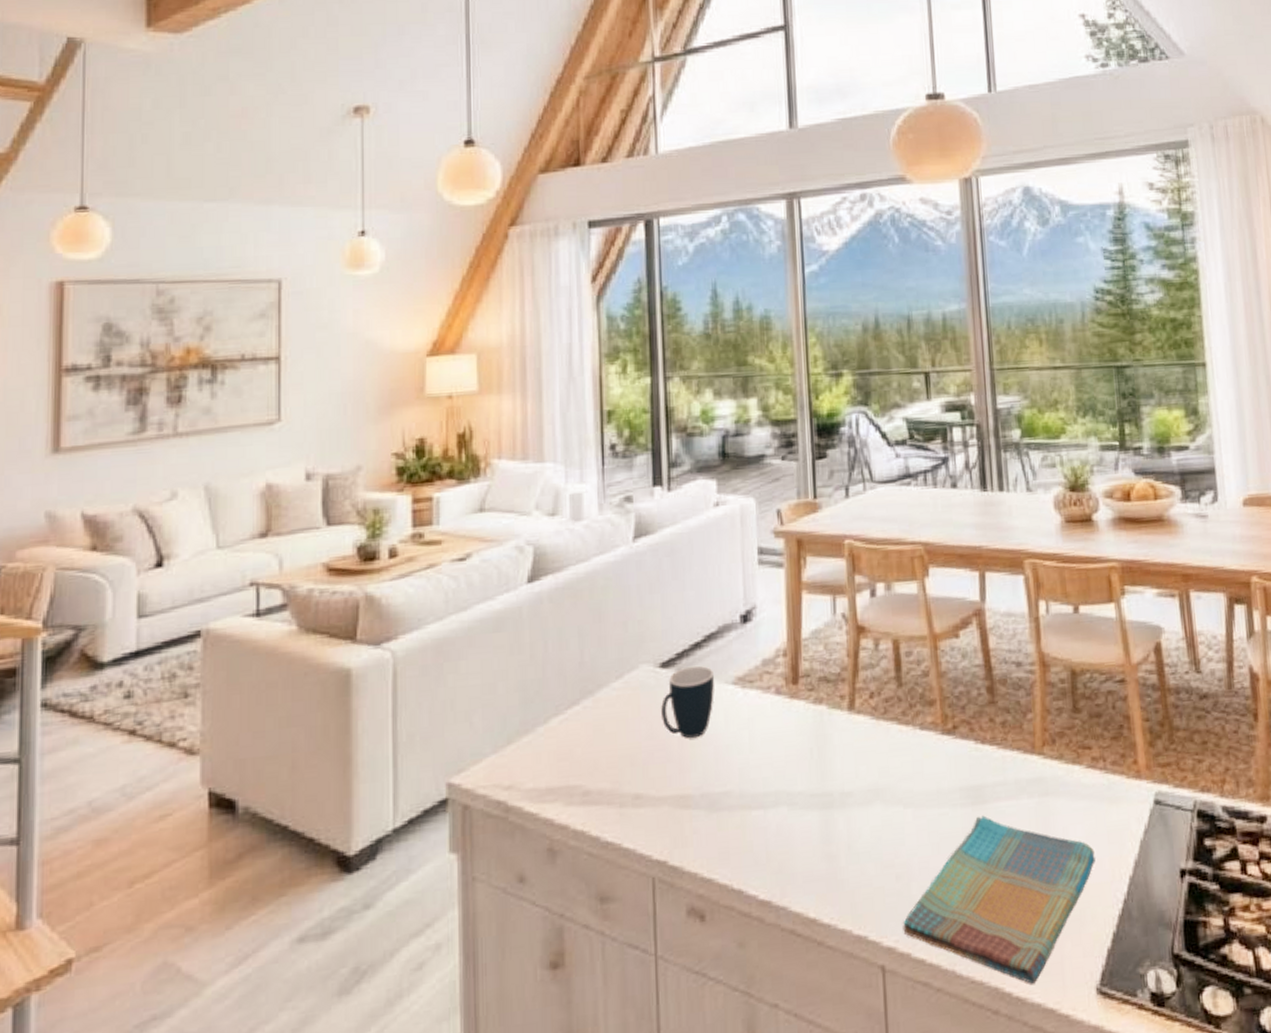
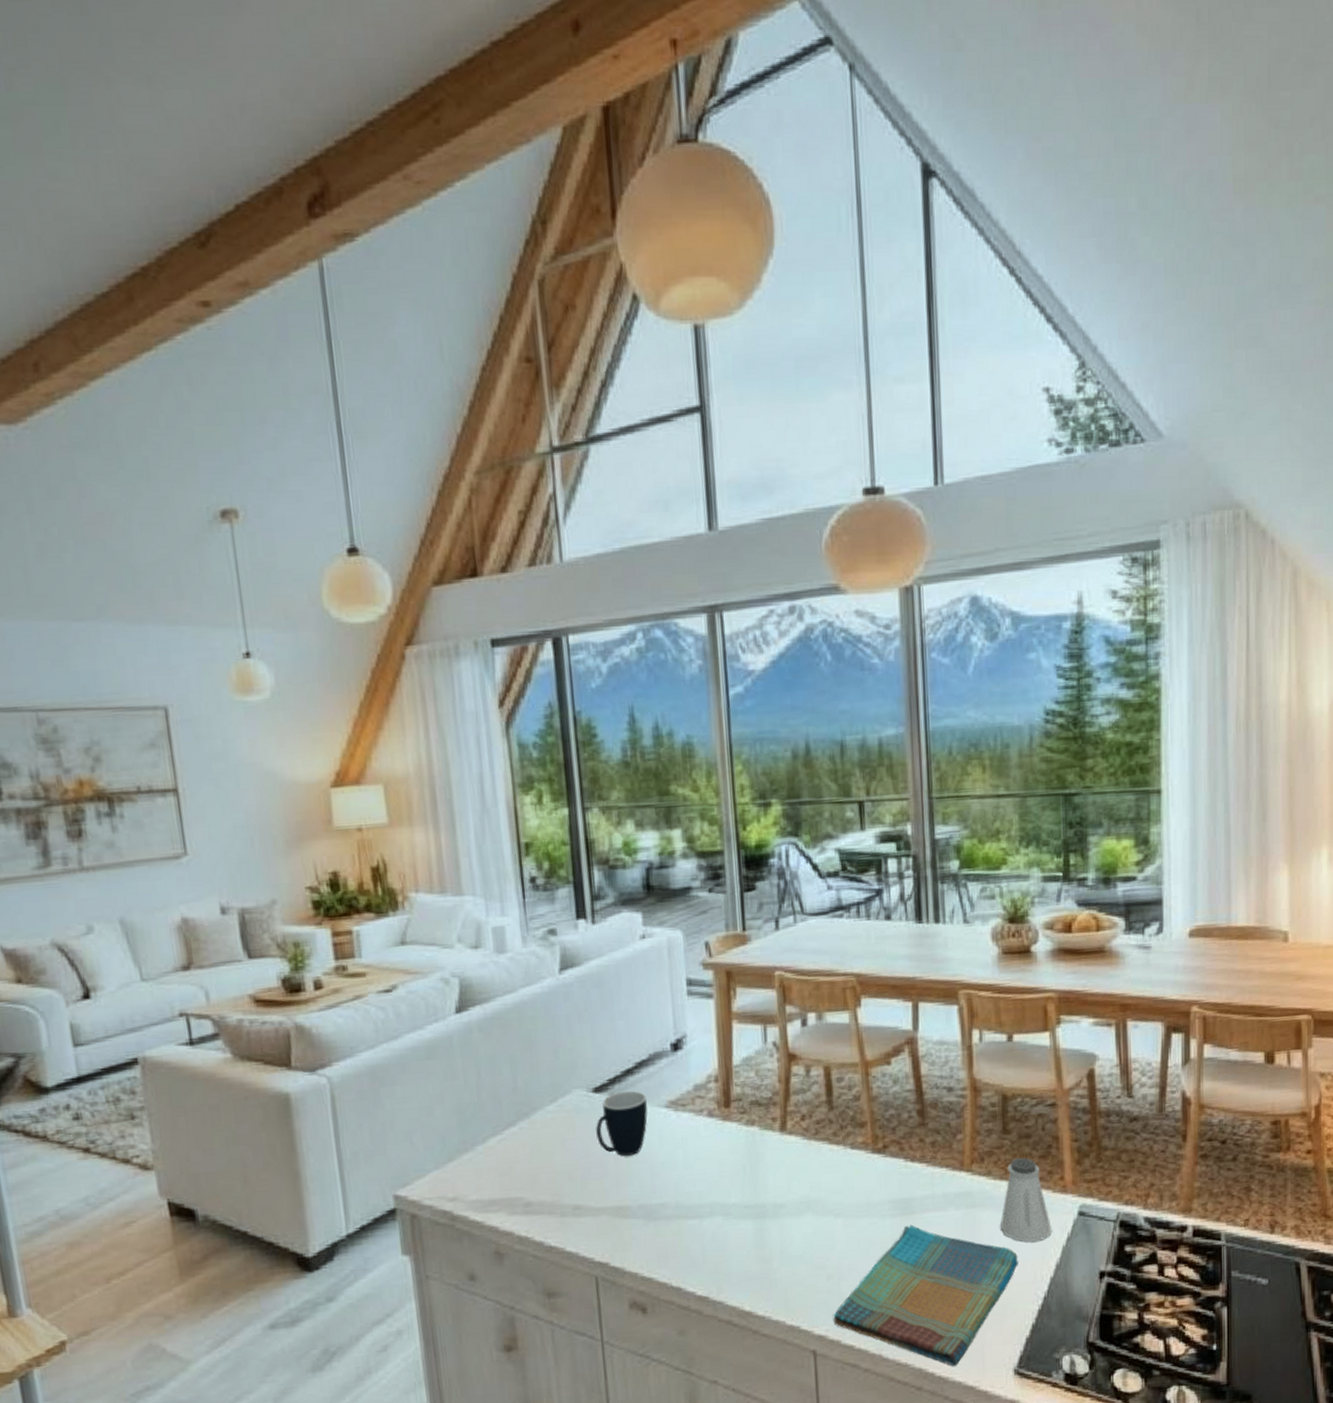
saltshaker: none [1074,739,1128,835] -> present [999,1157,1052,1242]

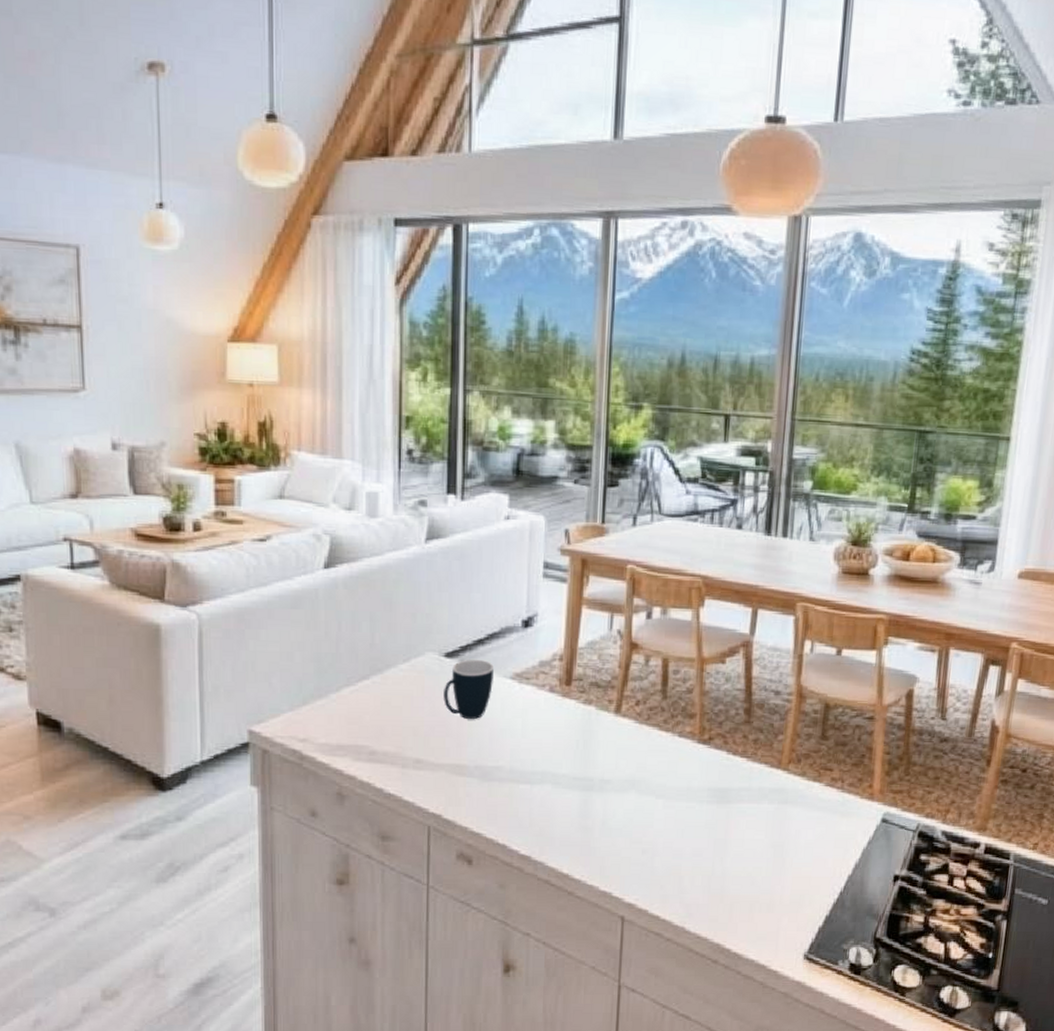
dish towel: present [833,1224,1018,1366] -> none [643,812,821,945]
saltshaker: present [999,1157,1052,1242] -> none [807,763,856,841]

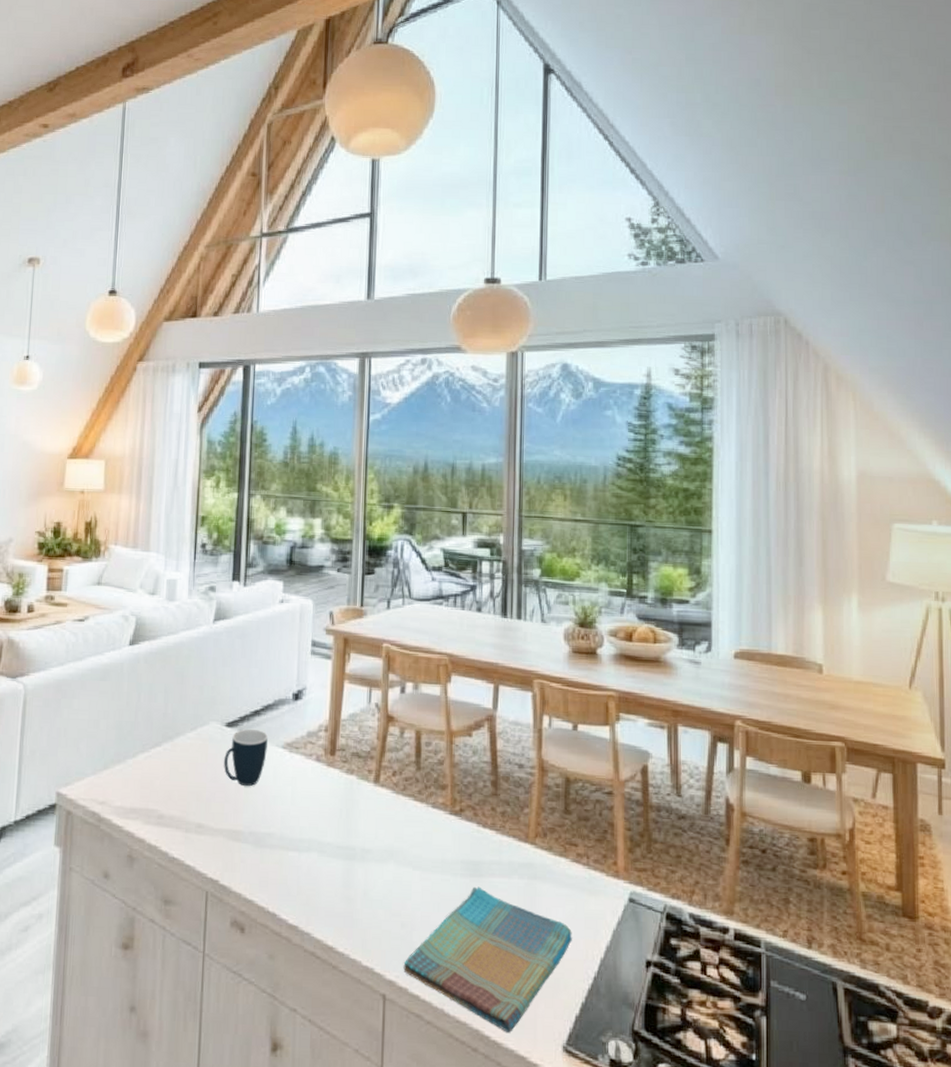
dish towel: none [643,812,821,945] -> present [403,886,572,1033]

